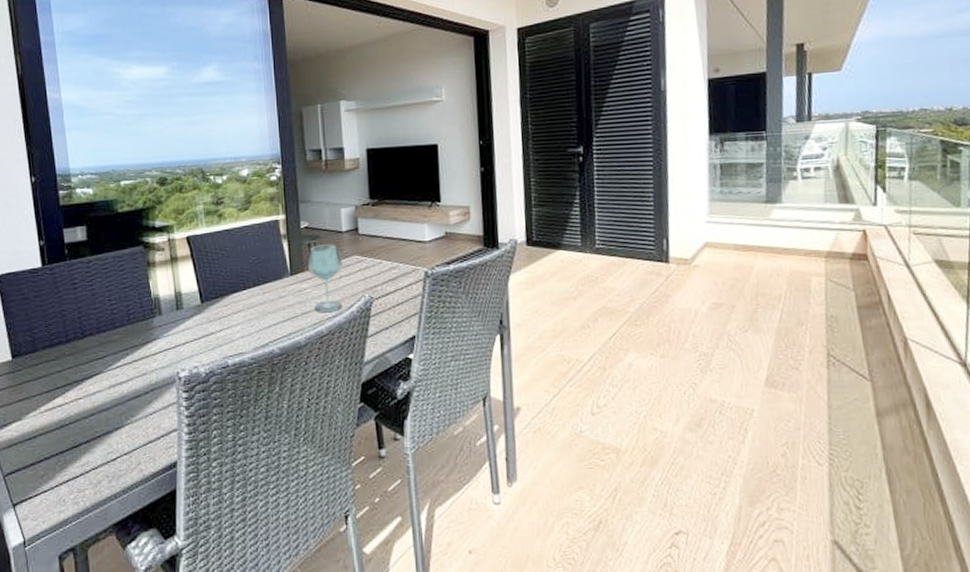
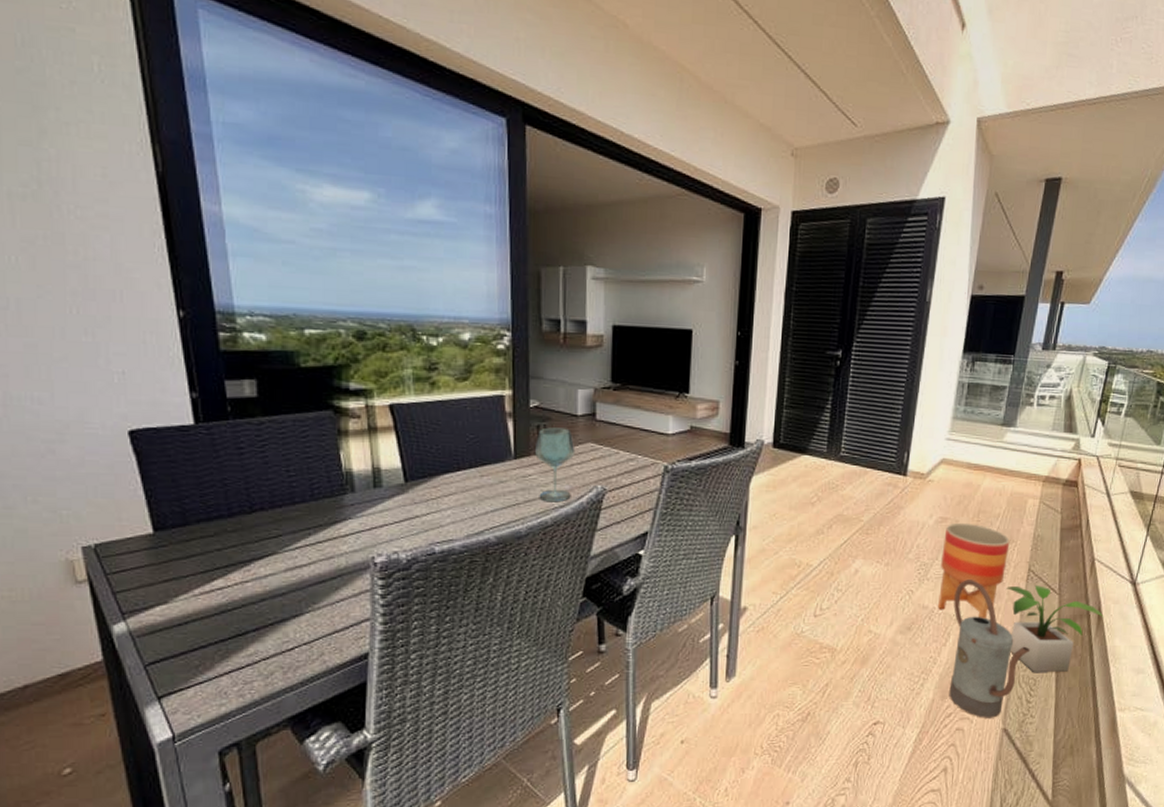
planter: none [721,307,800,411] -> present [938,522,1010,618]
watering can: none [744,368,849,528] -> present [949,580,1031,718]
potted plant: none [803,372,934,474] -> present [1005,585,1104,673]

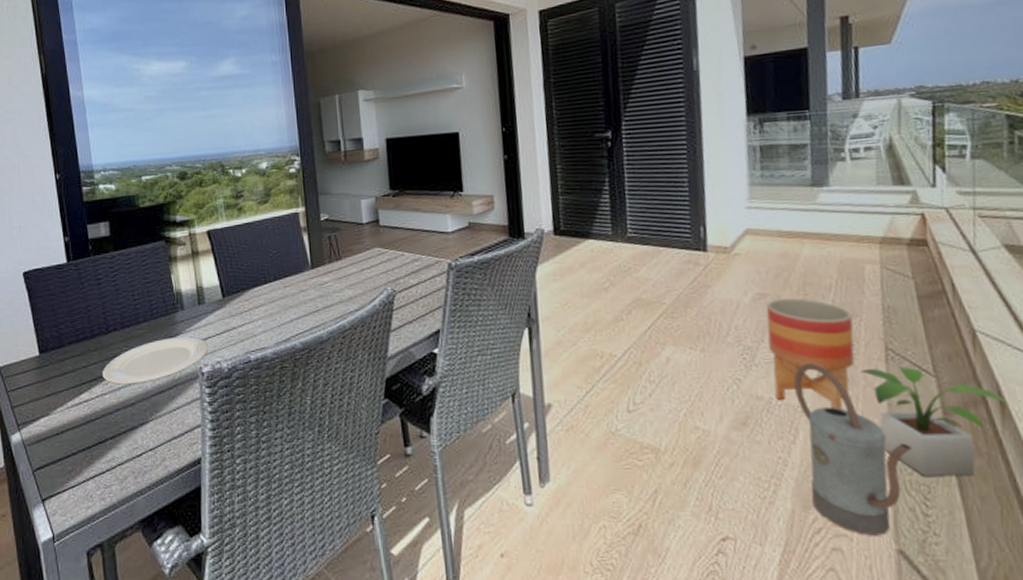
plate: none [243,522,383,572] -> present [102,336,208,385]
wine glass: present [534,427,576,502] -> none [328,236,364,307]

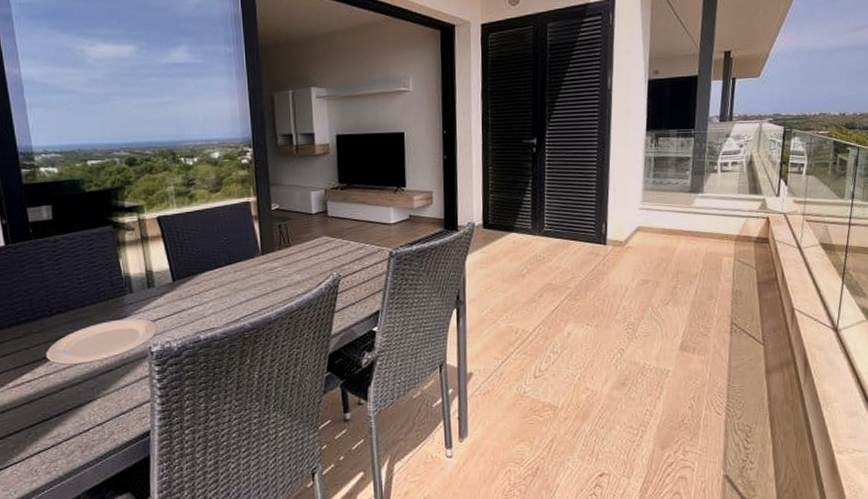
planter: present [766,297,855,409] -> none [647,283,710,371]
watering can: present [793,363,913,536] -> none [663,335,742,466]
potted plant: present [859,367,1009,478] -> none [711,337,810,421]

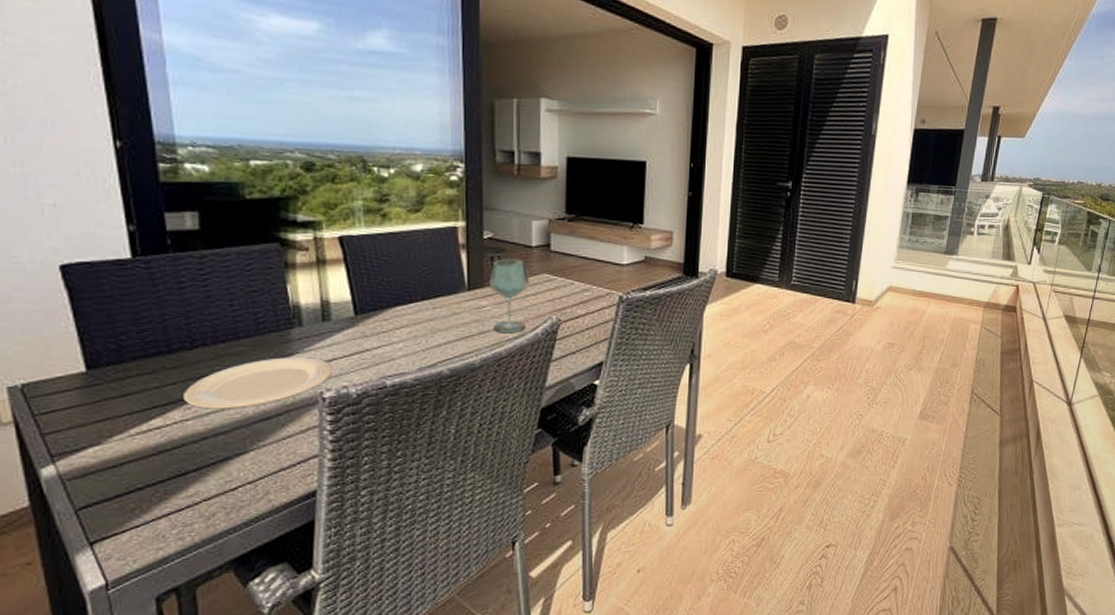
wine glass: none [277,225,313,290] -> present [488,259,530,334]

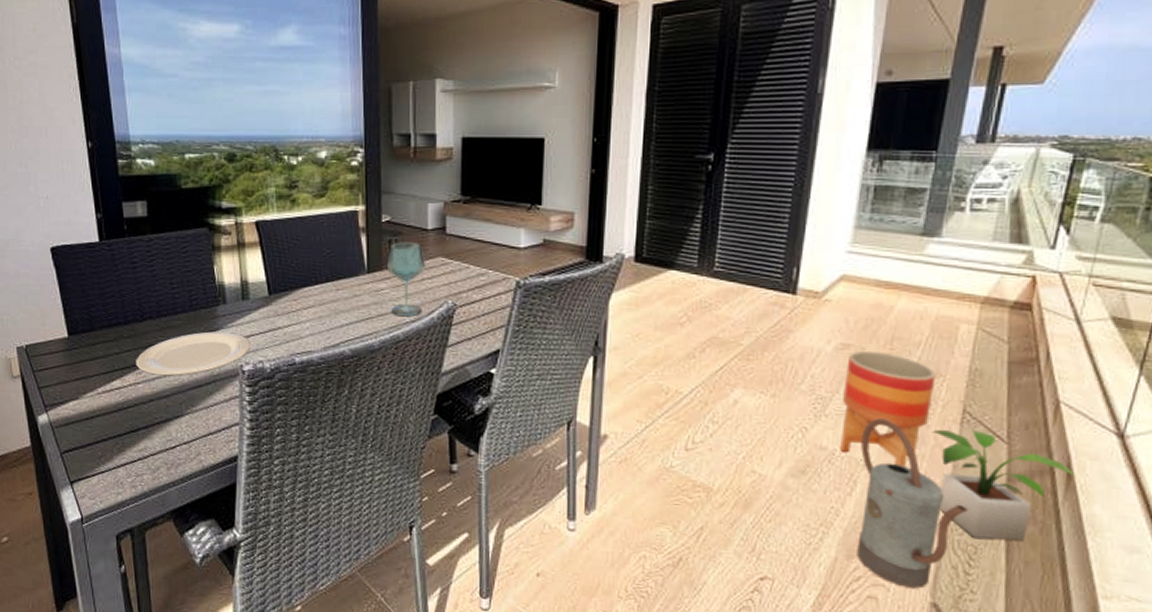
planter: none [887,348,954,440] -> present [840,350,936,467]
watering can: none [898,403,975,538] -> present [857,418,969,589]
potted plant: none [950,407,1042,492] -> present [931,430,1076,541]

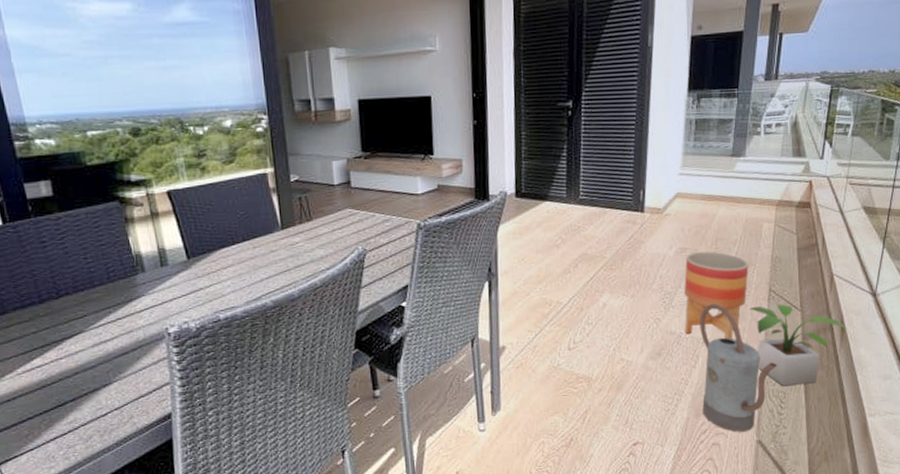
plate: present [136,331,250,376] -> none [55,298,174,349]
wine glass: present [386,242,426,317] -> none [298,197,336,266]

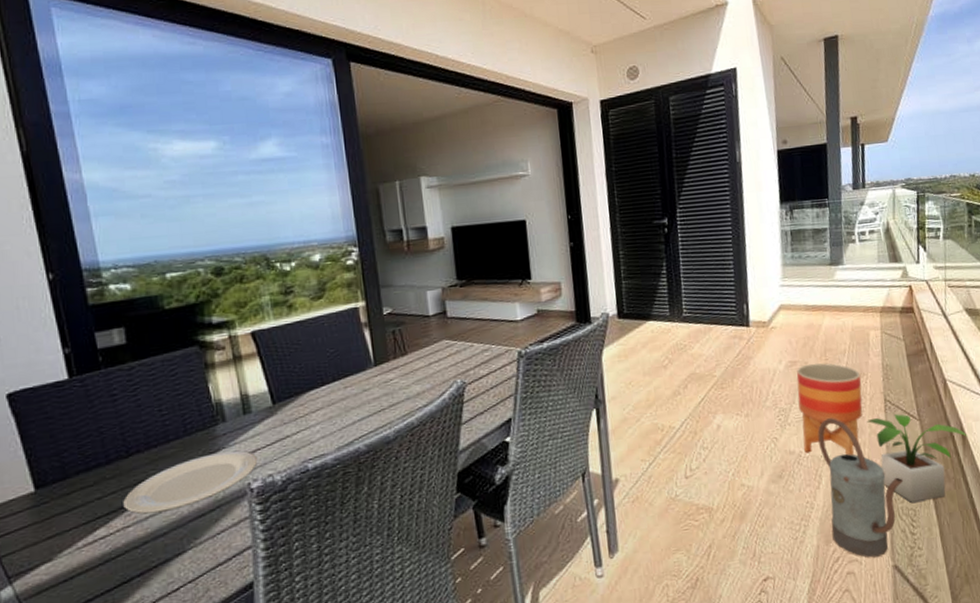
plate: none [55,298,174,349] -> present [123,450,257,515]

